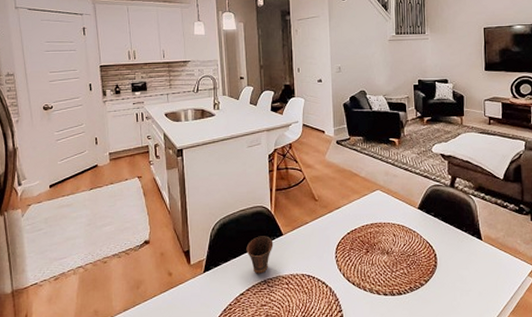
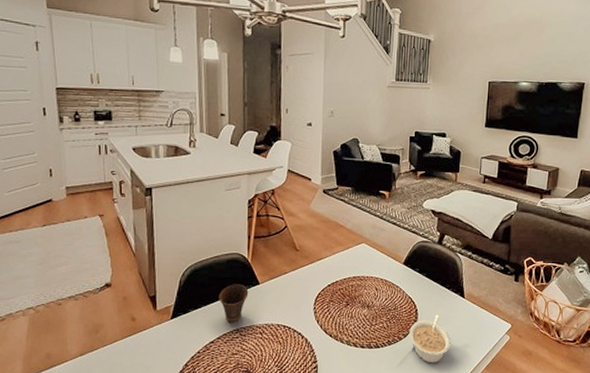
legume: none [430,259,473,309] -> present [409,315,451,363]

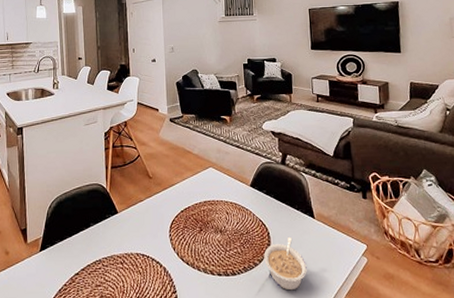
cup: present [219,284,249,322] -> none [82,214,109,253]

